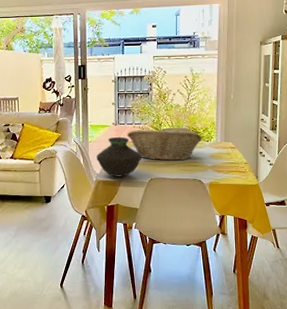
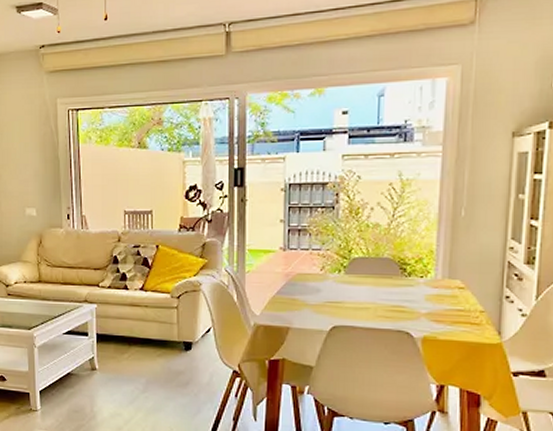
vase: present [96,136,141,177] -> none [255,266,320,322]
fruit basket: present [126,129,203,161] -> none [299,258,414,303]

